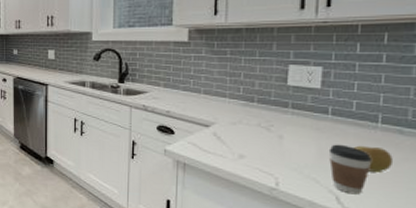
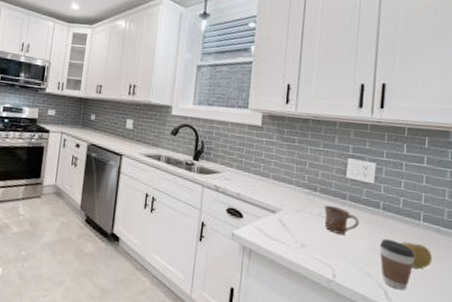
mug: none [263,114,305,143] -> present [324,205,360,234]

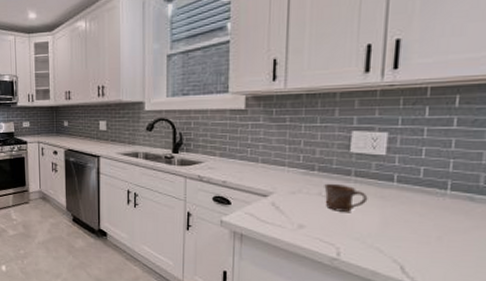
coffee cup: present [379,238,416,291] -> none [393,212,441,264]
apple: present [401,241,432,269] -> none [421,213,462,241]

